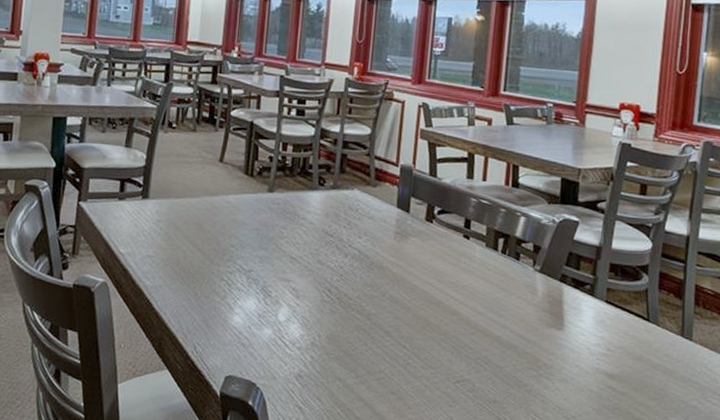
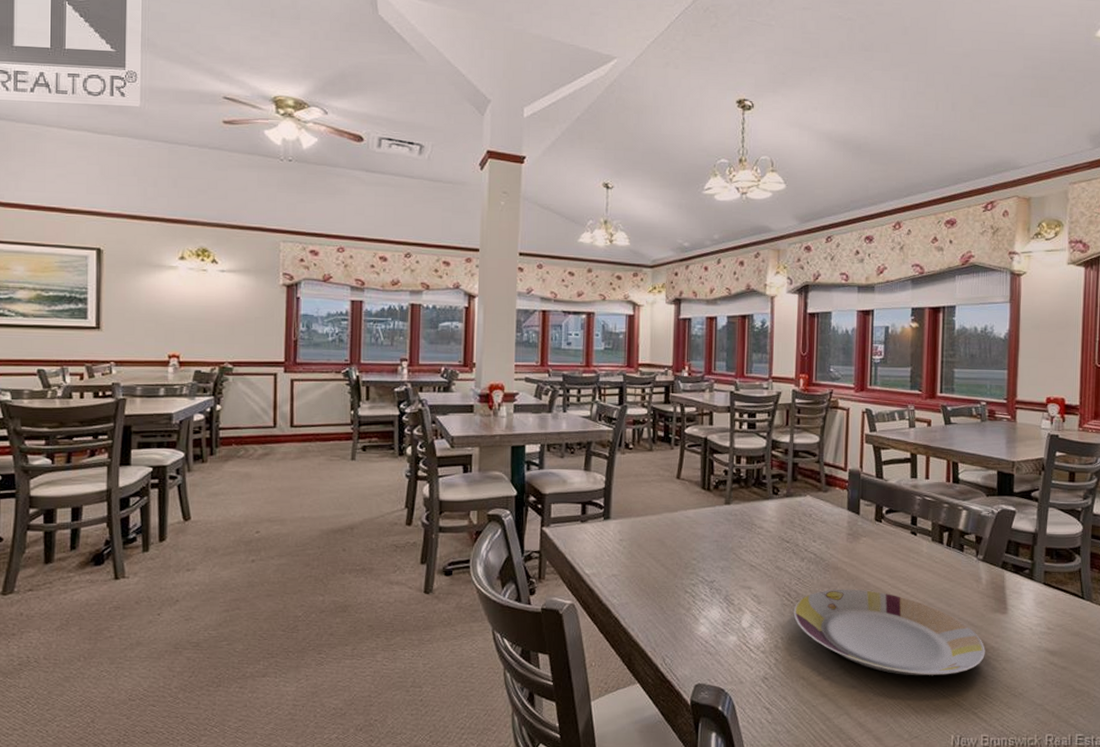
plate: none [333,289,538,390] -> present [793,590,985,676]

